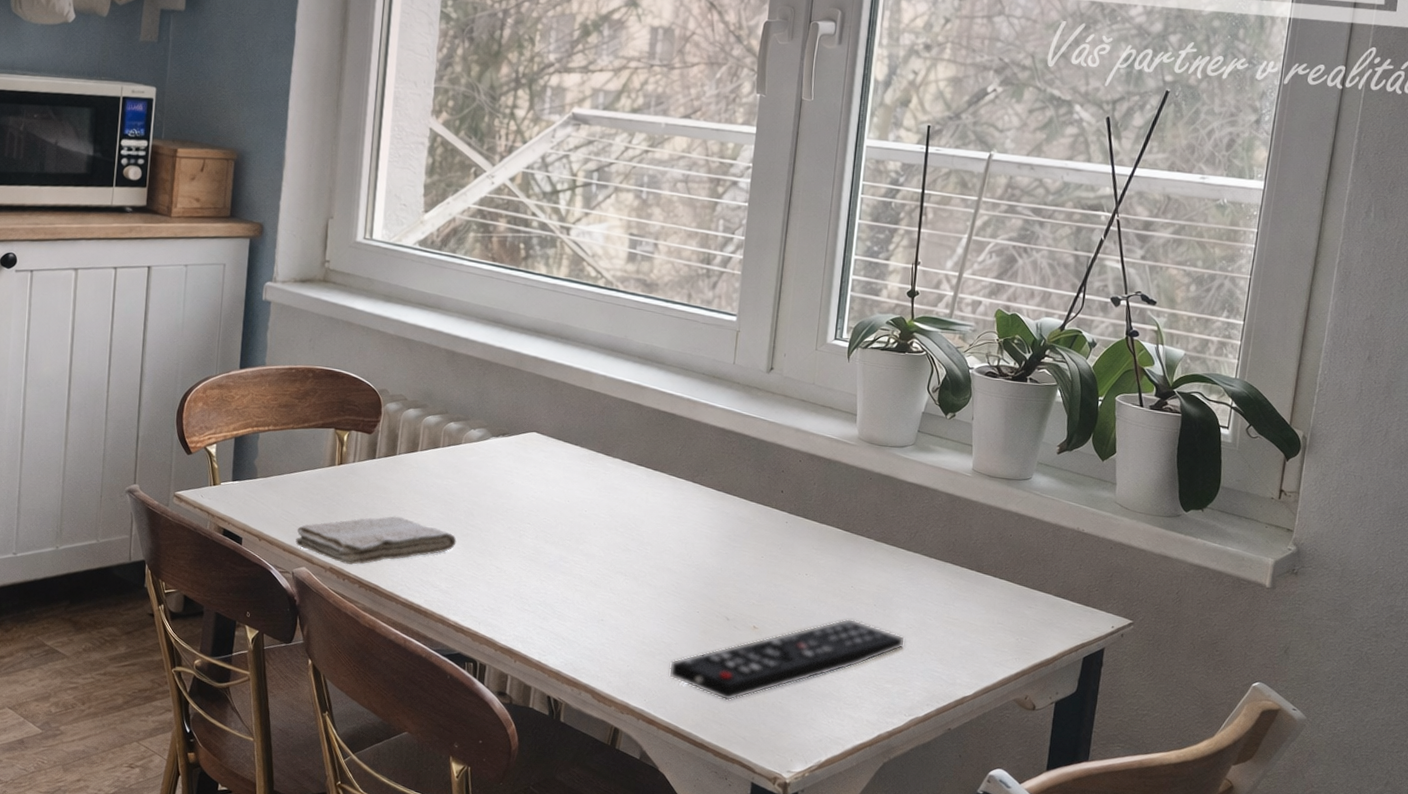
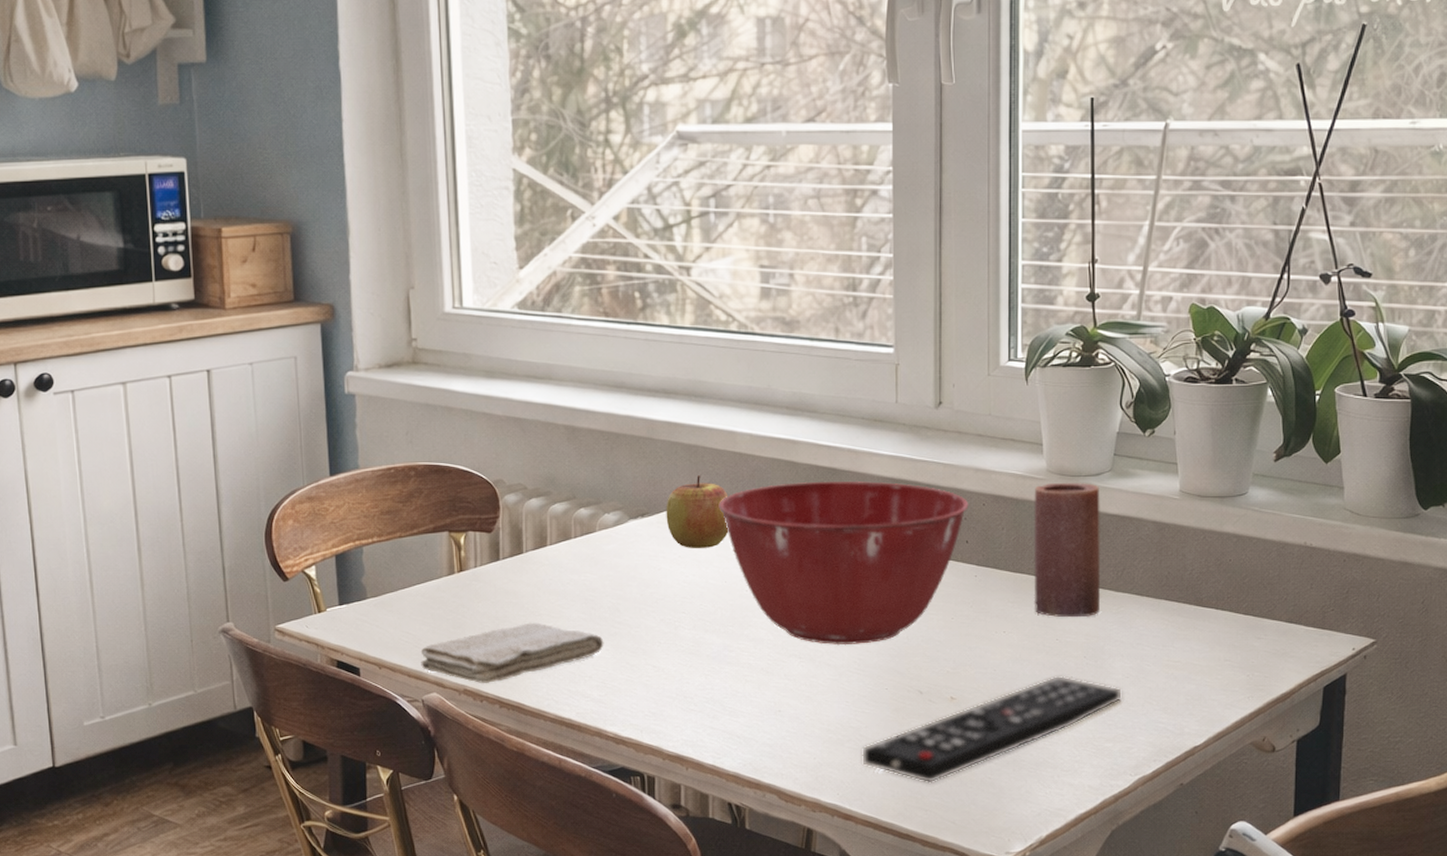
apple: none [523,406,580,470] -> present [666,475,729,548]
mixing bowl: none [570,422,787,570] -> present [718,480,969,646]
candle: none [835,449,902,571] -> present [1034,482,1101,618]

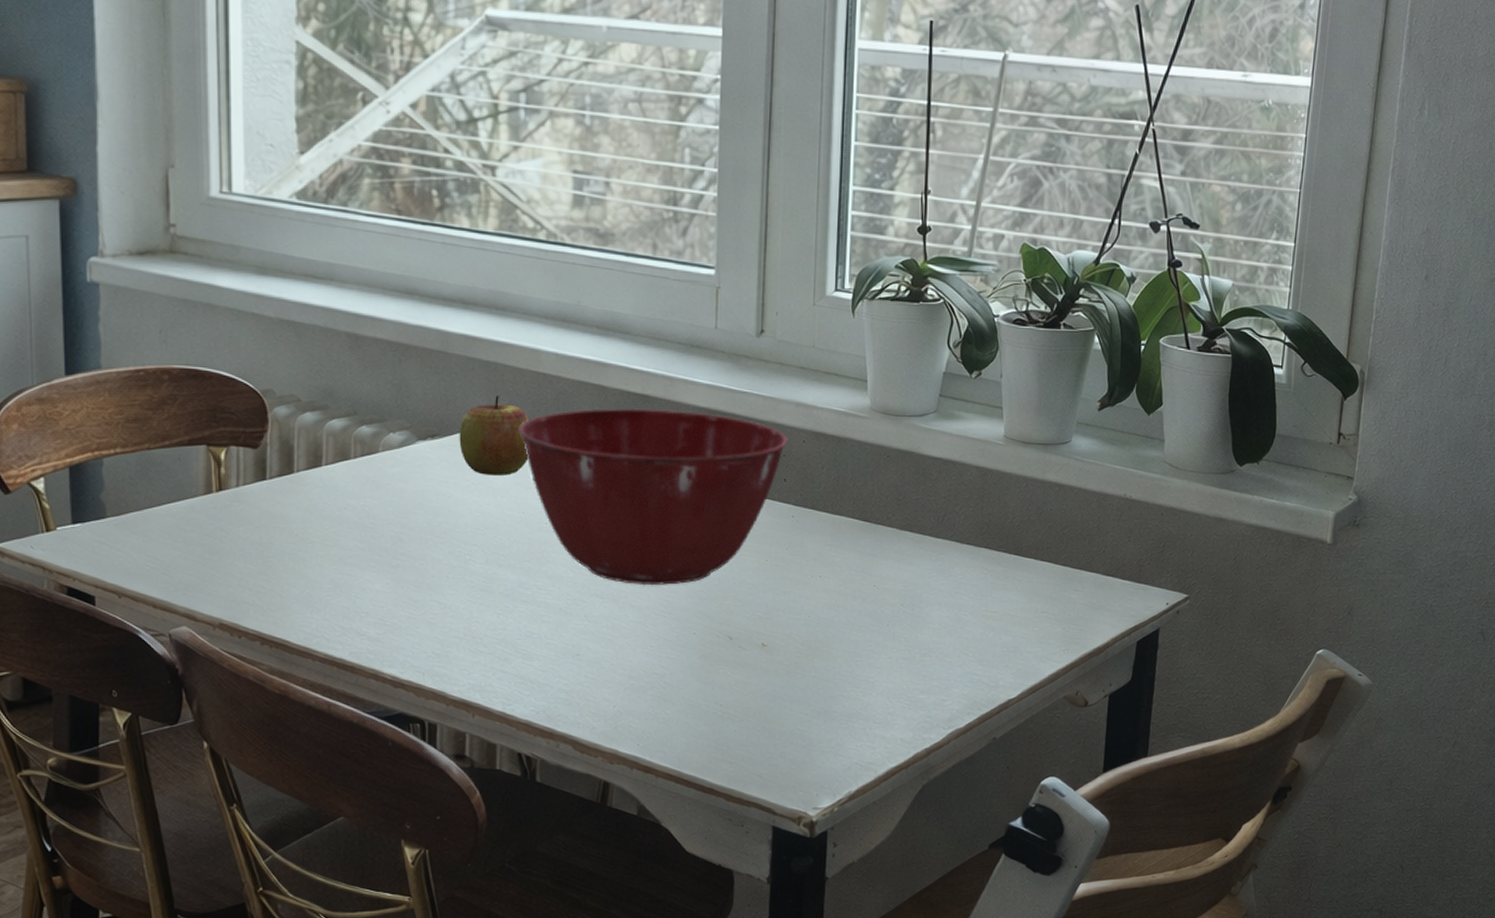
washcloth: present [420,622,604,683] -> none [169,550,384,617]
remote control: present [861,675,1123,783] -> none [664,623,939,735]
candle: present [1034,482,1101,618] -> none [852,421,924,564]

